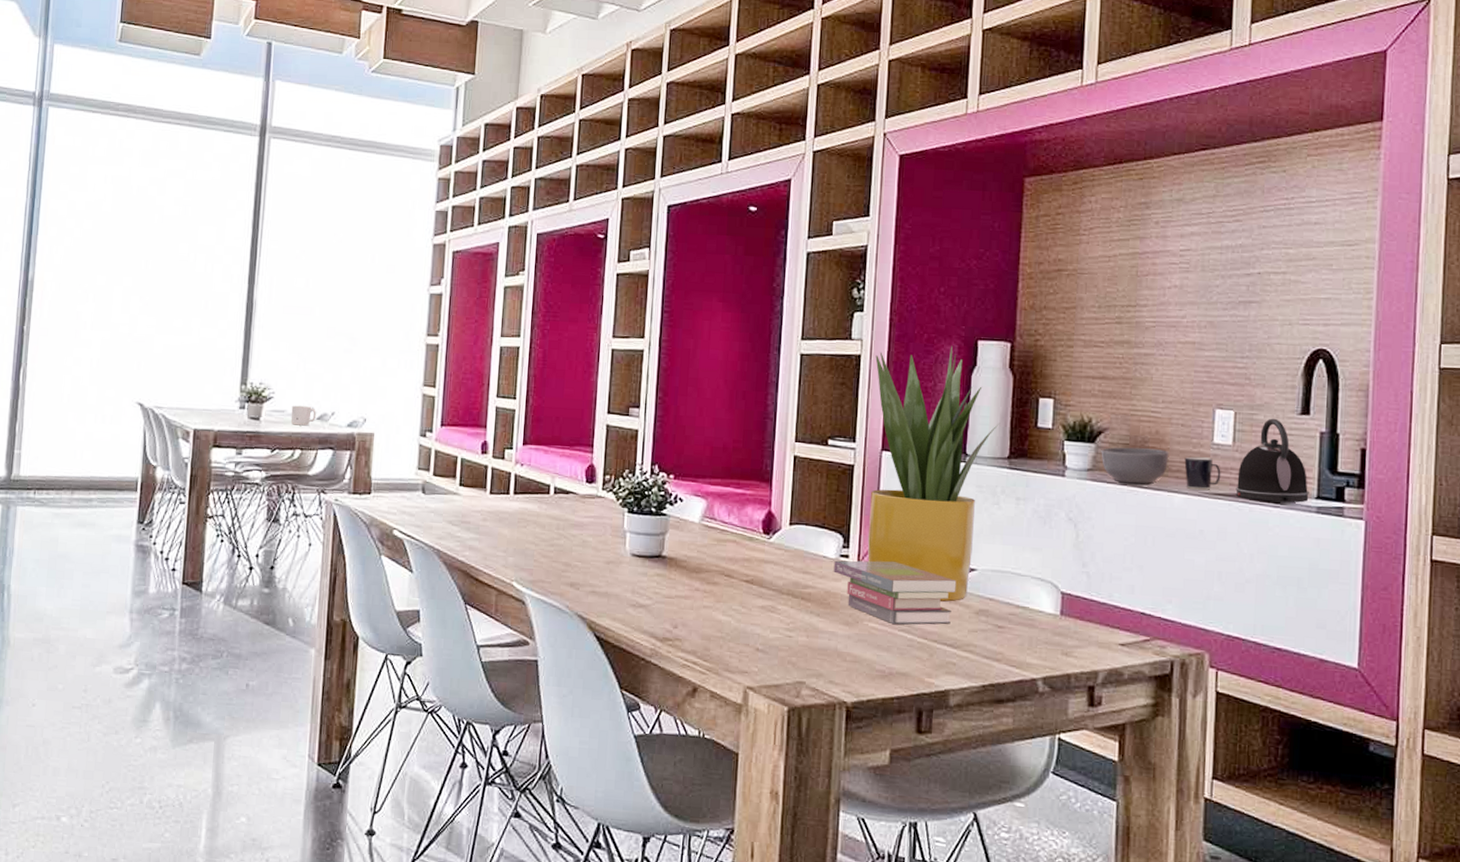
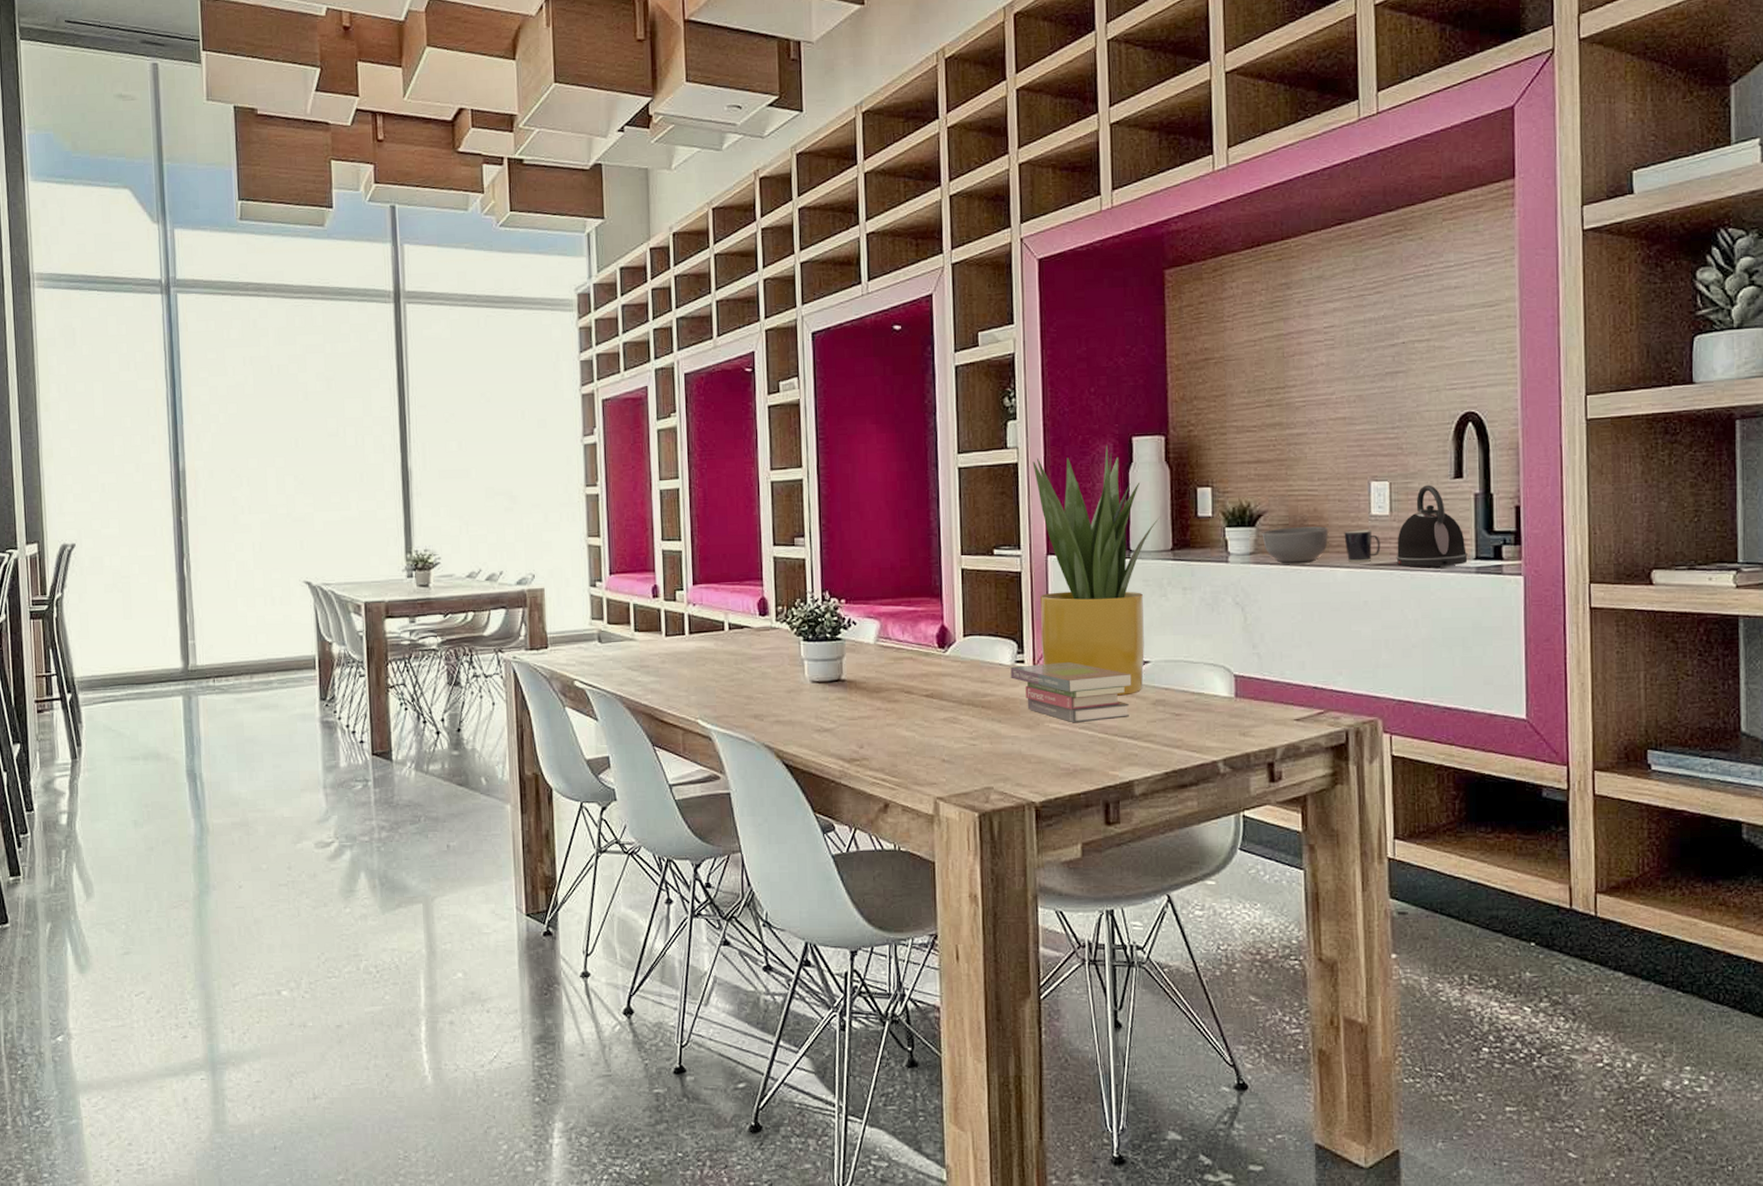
mug: present [290,405,316,426] -> none [459,568,485,588]

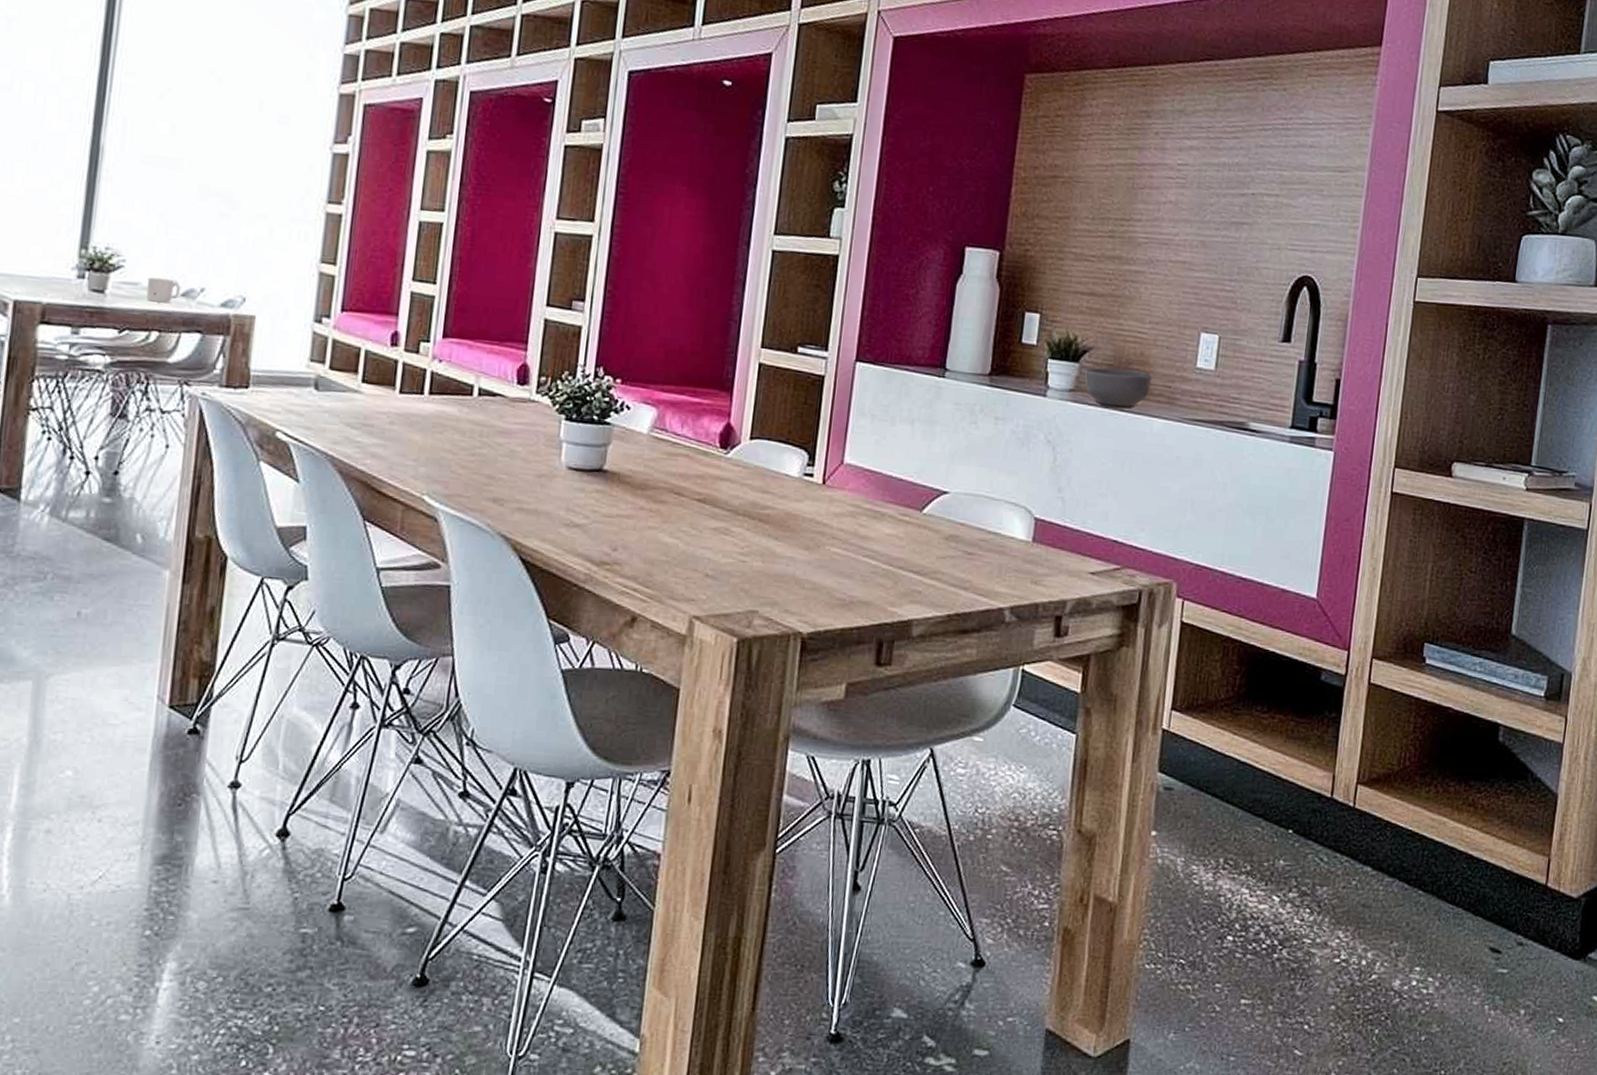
mug: none [459,568,485,588] -> present [146,277,181,304]
books: present [1010,661,1132,723] -> none [796,479,928,551]
planter: present [1032,445,1160,696] -> none [833,251,982,527]
mug: present [1344,530,1381,563] -> none [1166,380,1202,417]
kettle: present [1396,485,1468,568] -> none [1214,344,1285,432]

